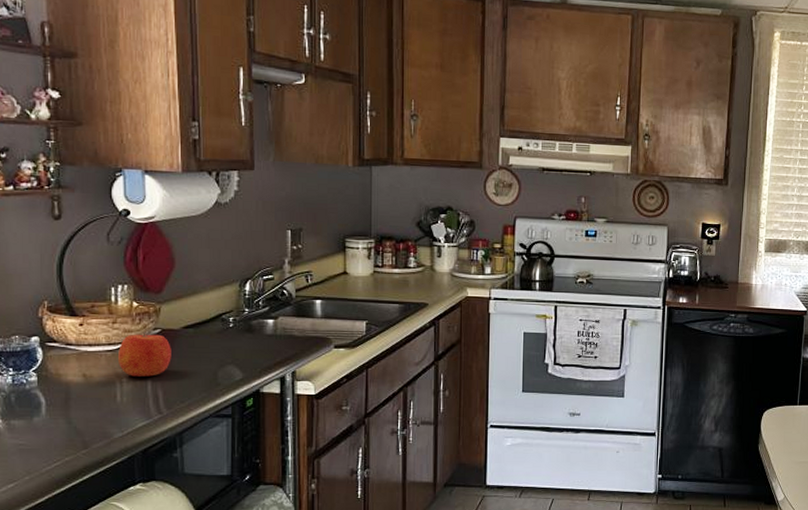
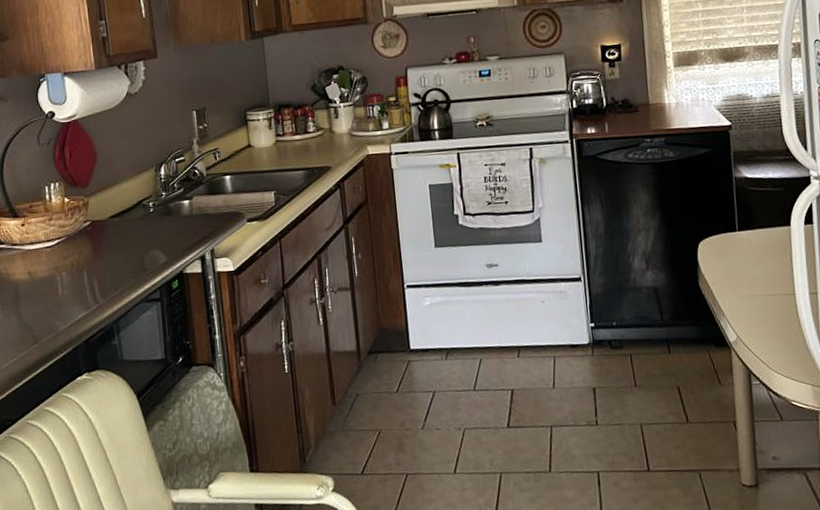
apple: present [118,329,171,377] -> none [56,223,102,270]

